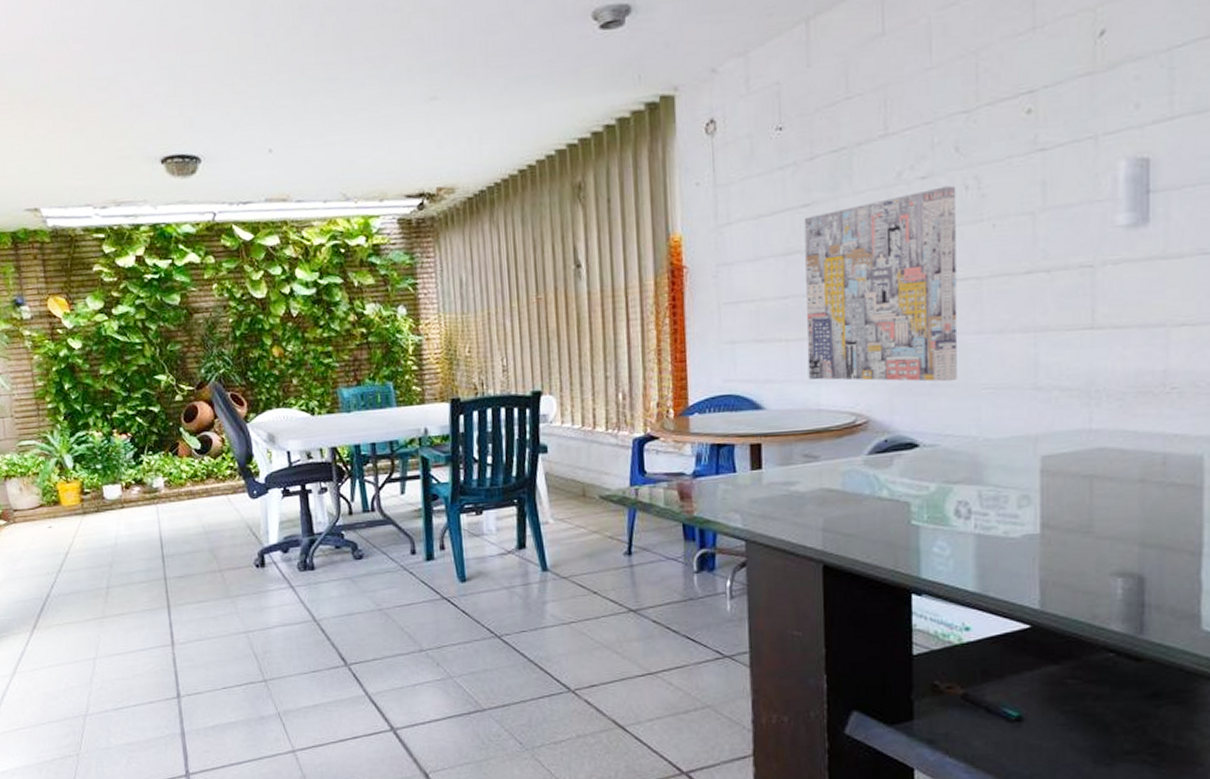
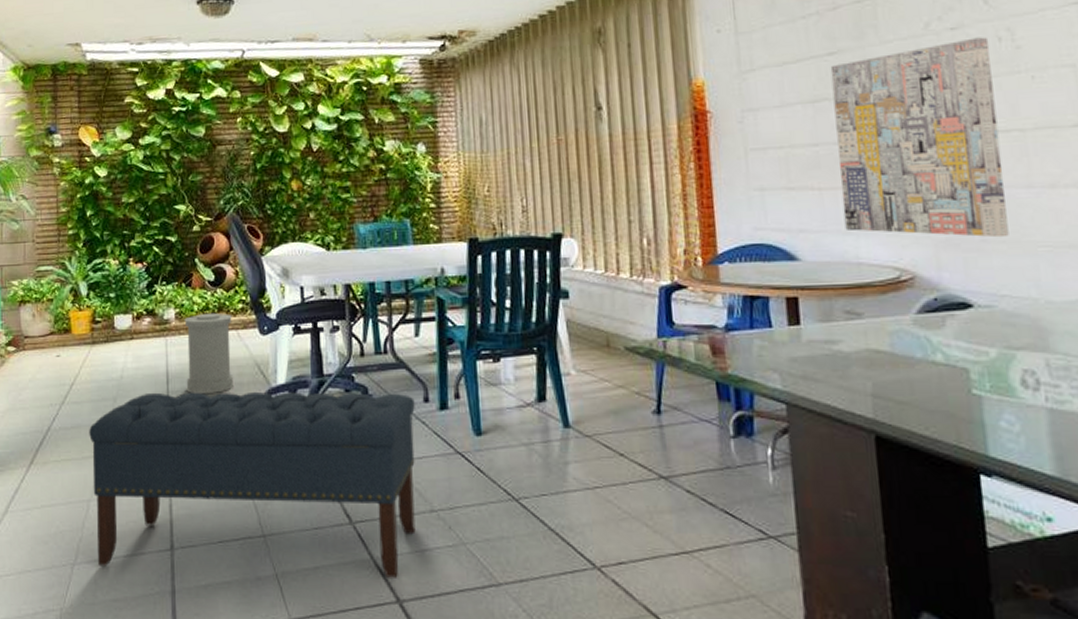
bench: none [88,547,406,716] -> present [89,391,416,578]
trash can: none [173,479,228,557] -> present [184,312,235,395]

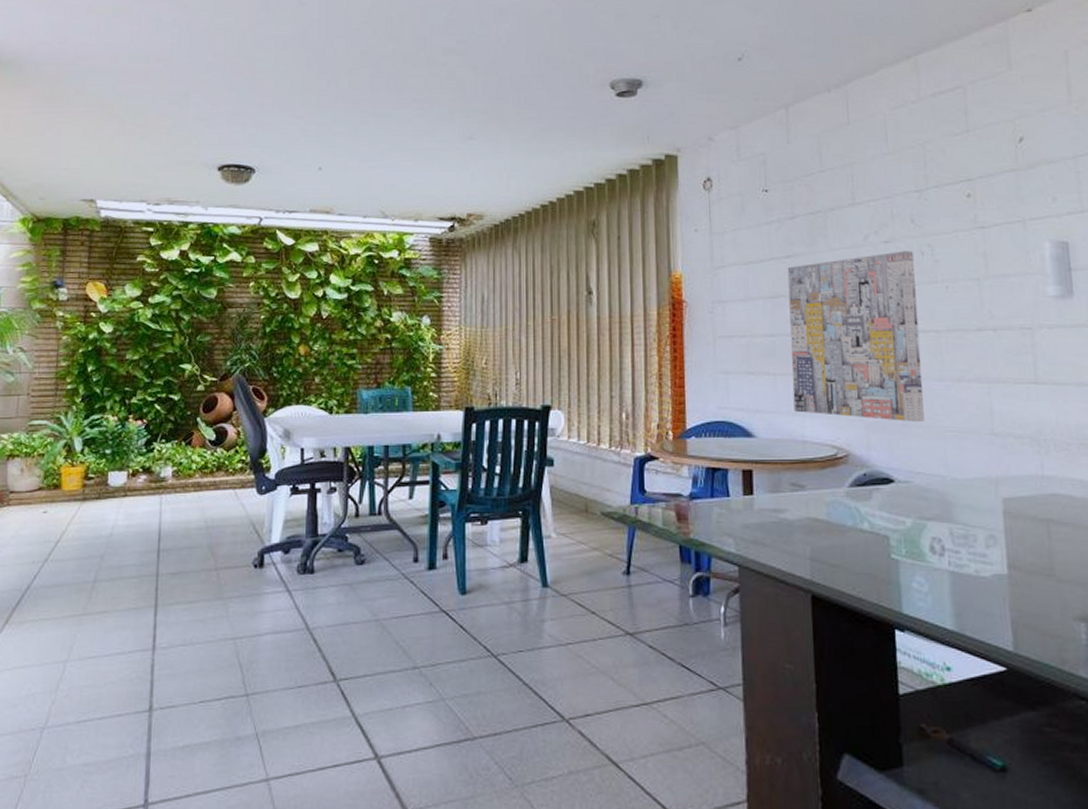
bench: present [89,391,416,578] -> none [69,550,405,734]
trash can: present [184,312,235,395] -> none [178,471,231,553]

